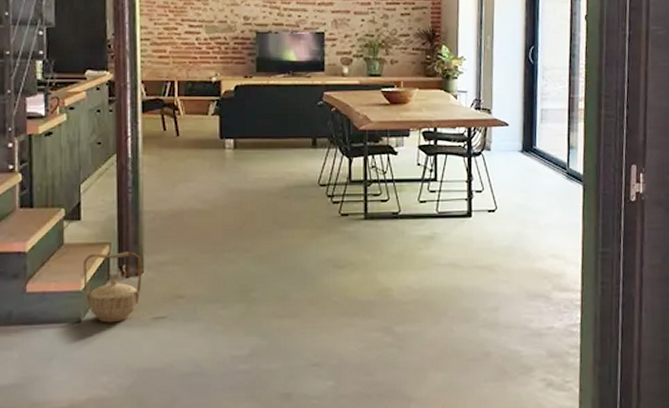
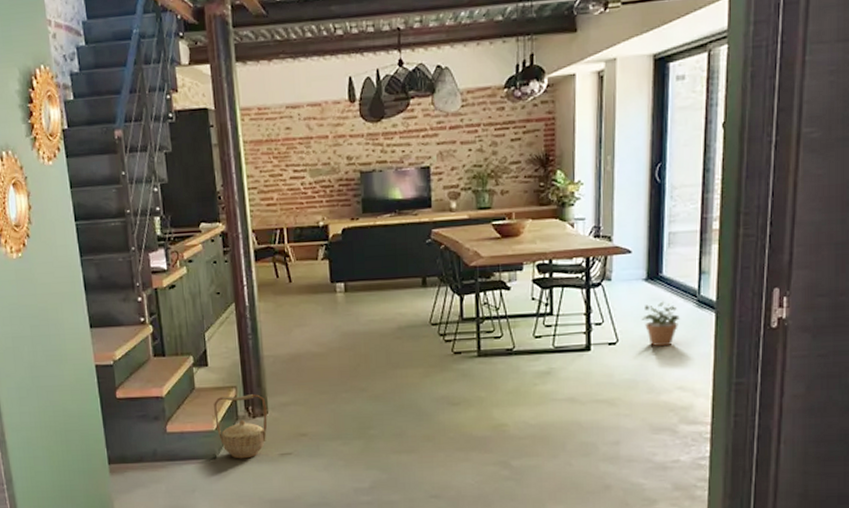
potted plant: none [517,172,552,216] -> present [641,301,680,347]

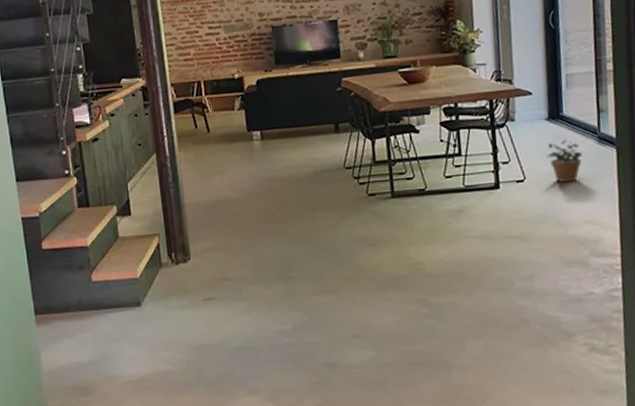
basket: present [214,394,268,459] -> none [137,241,190,306]

